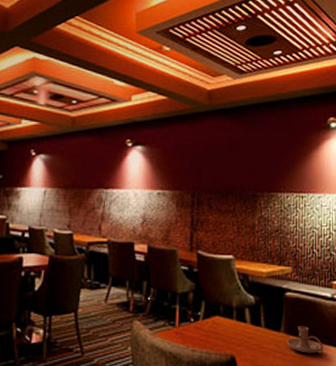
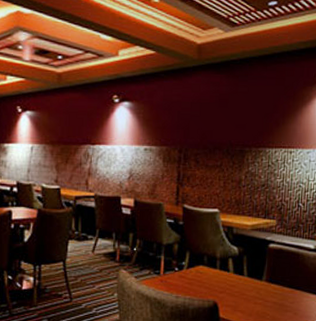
candle holder: present [286,326,324,354] -> none [268,275,304,300]

